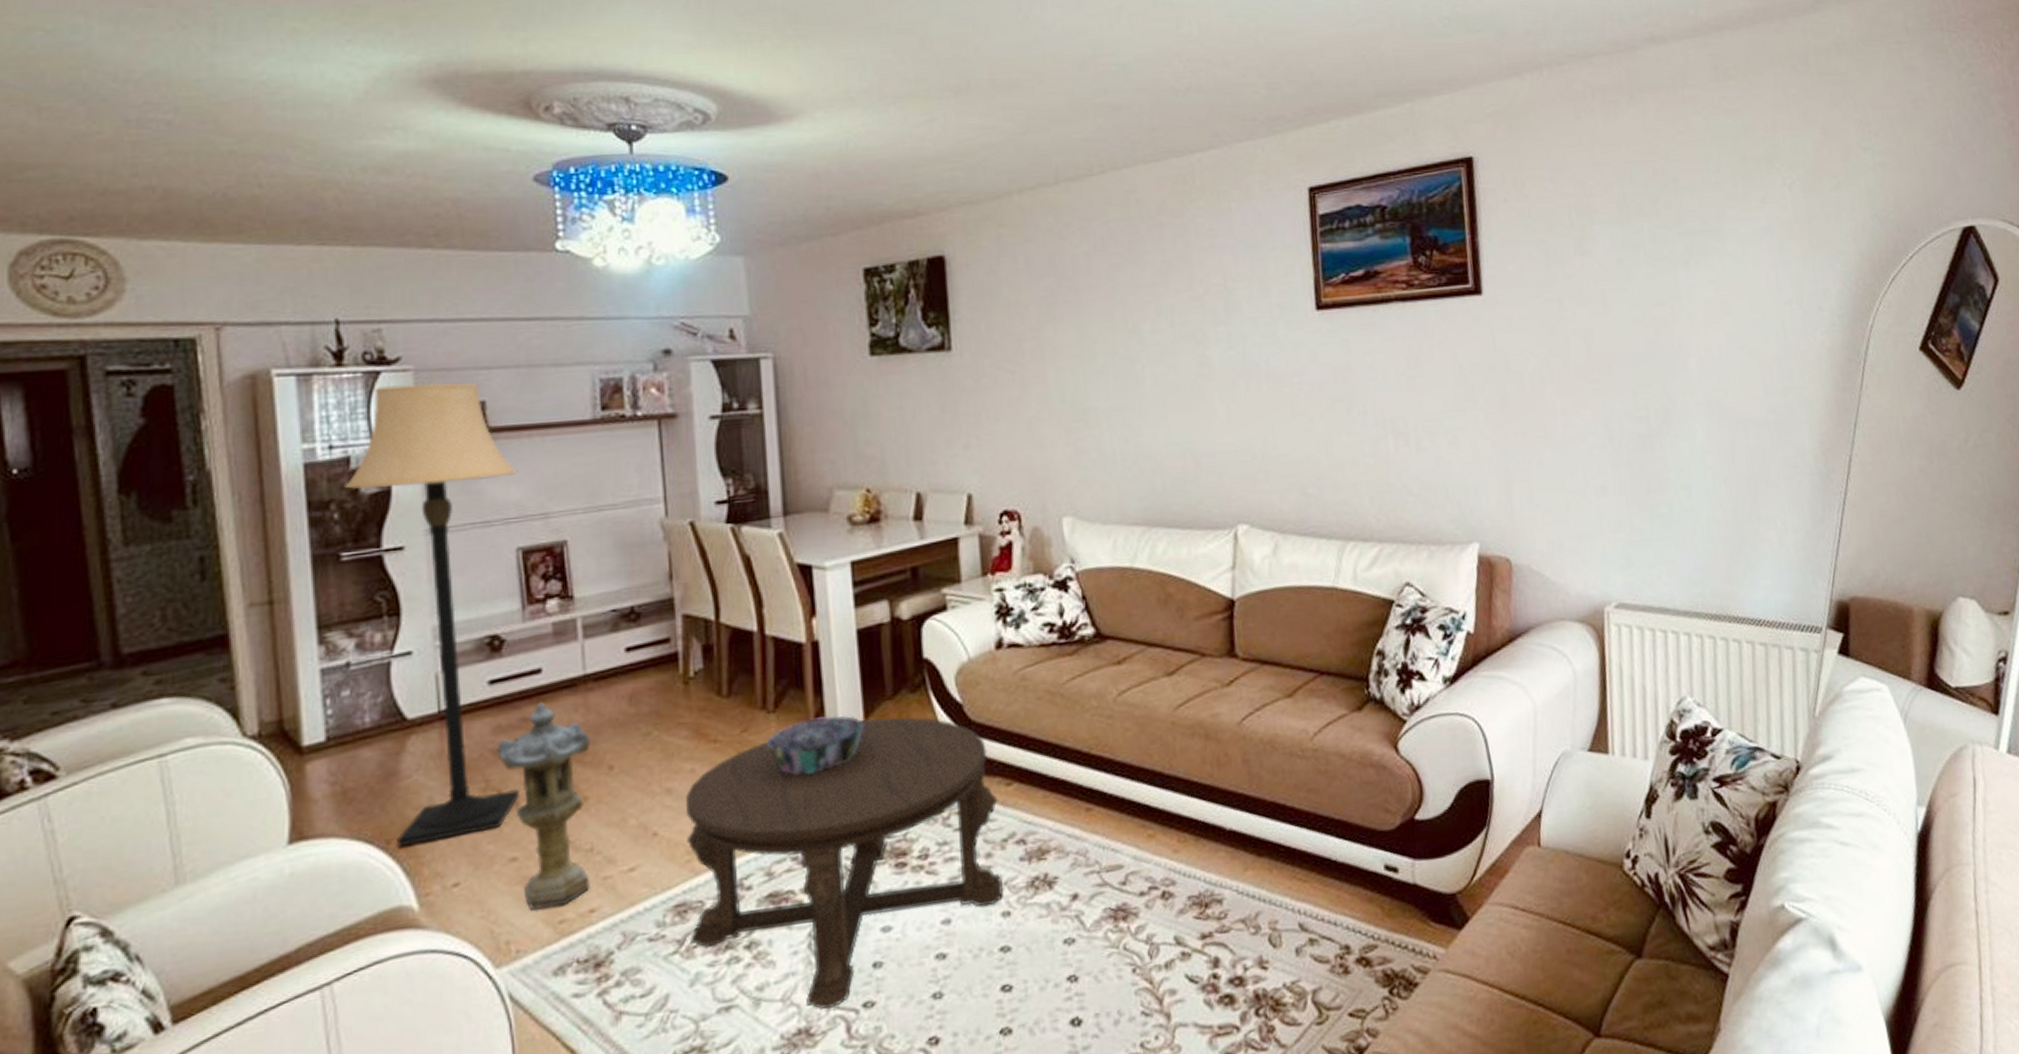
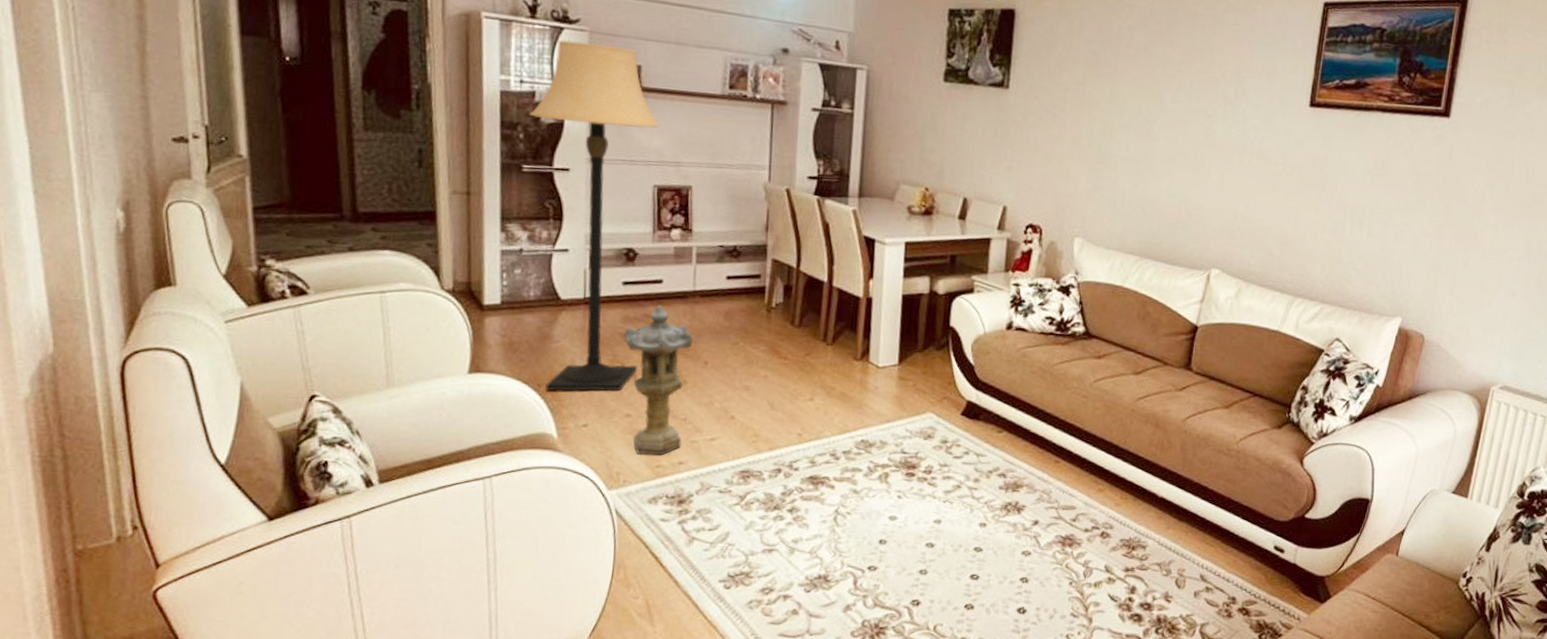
coffee table: present [686,716,1004,1011] -> none [749,364,990,566]
decorative bowl: present [767,715,866,776] -> none [823,355,899,397]

